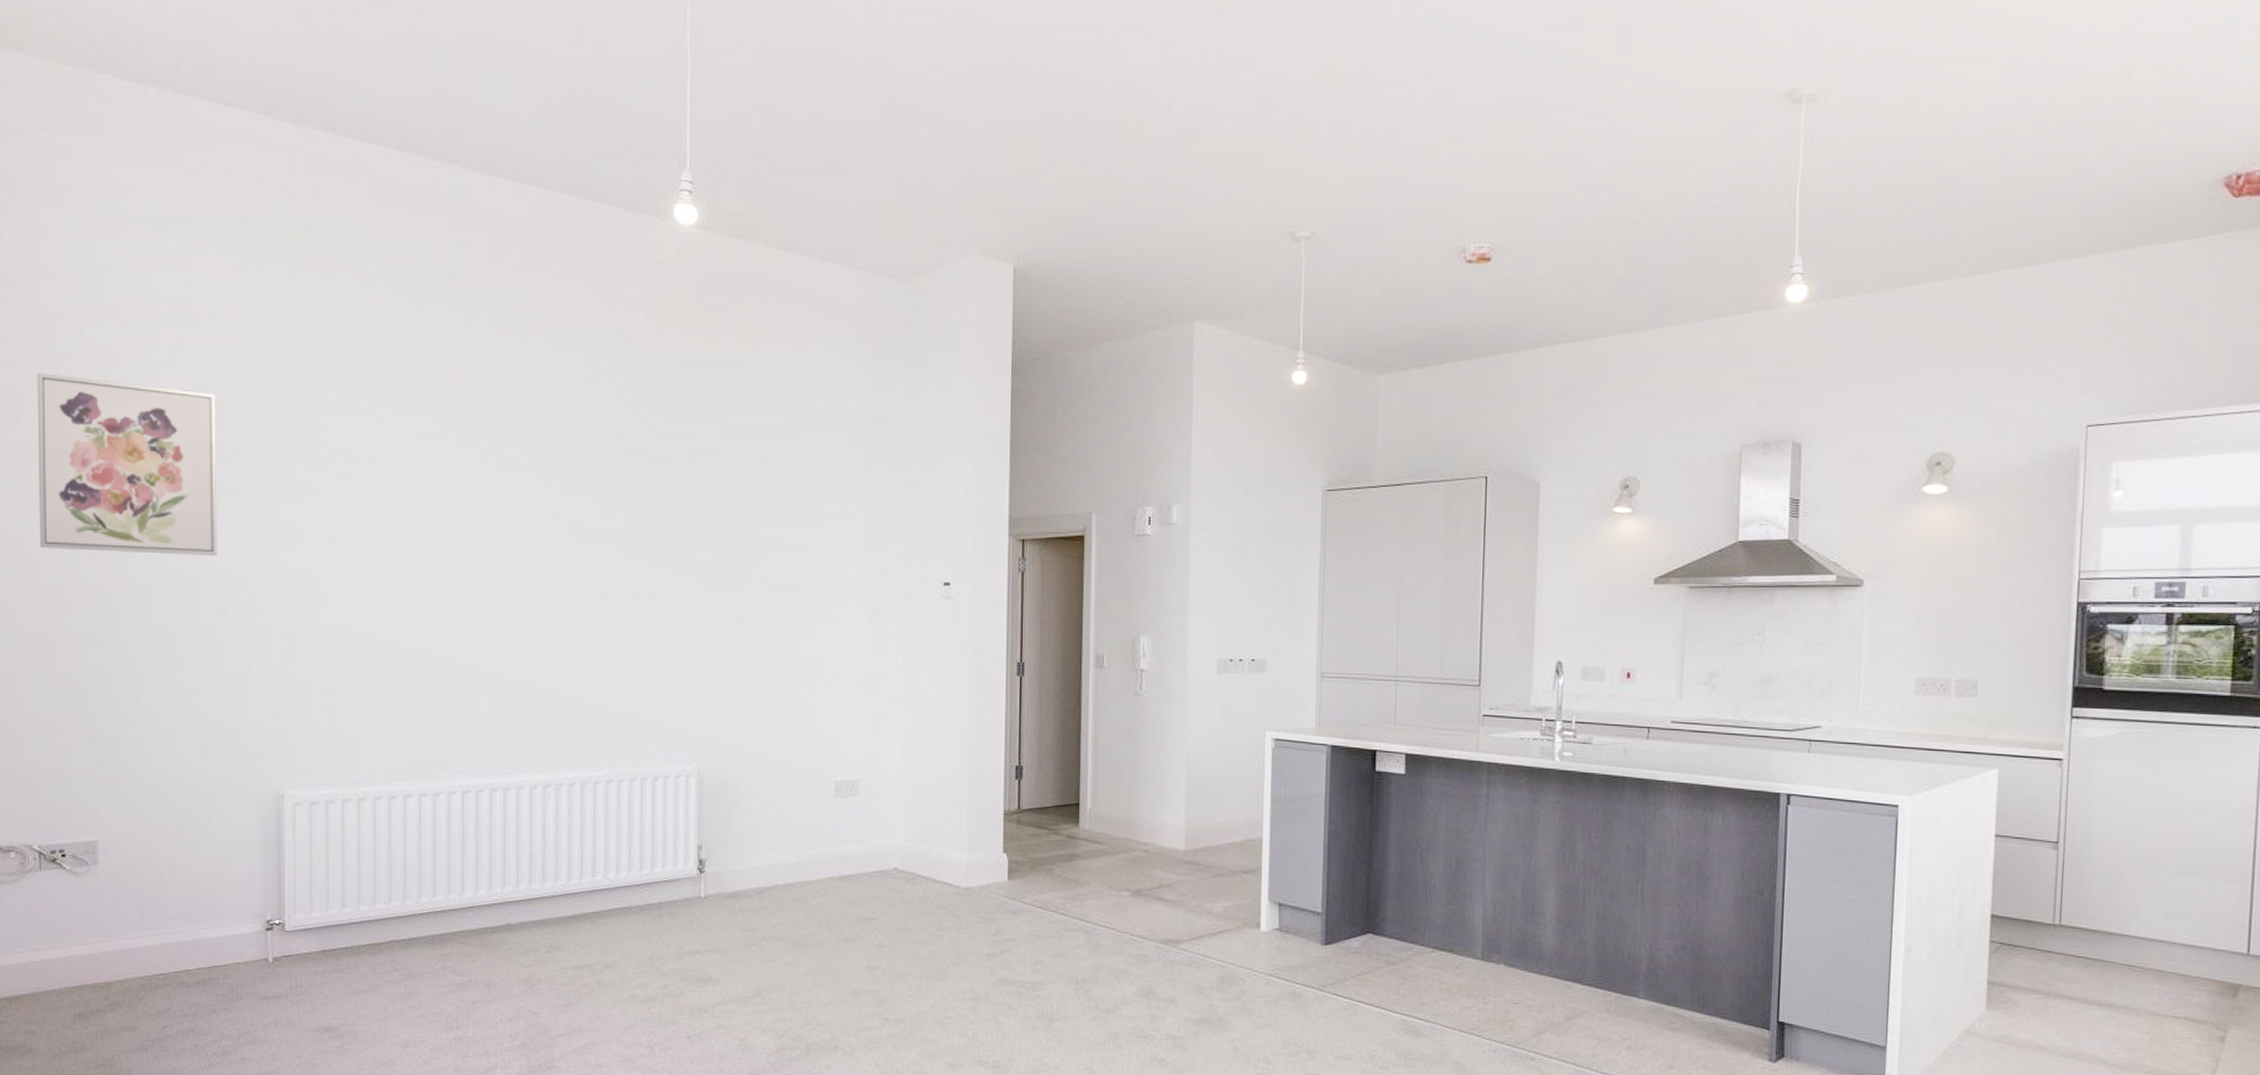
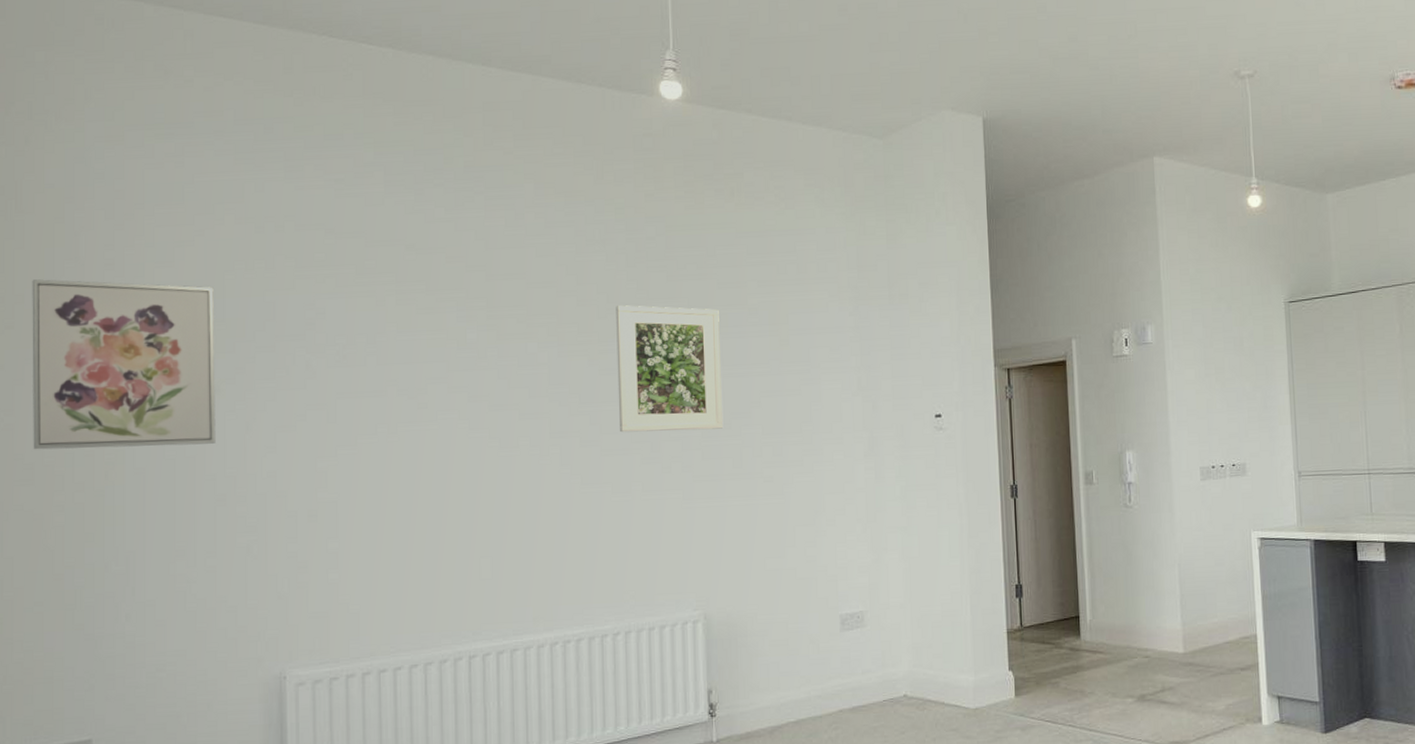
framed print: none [619,443,726,580] -> present [616,305,724,433]

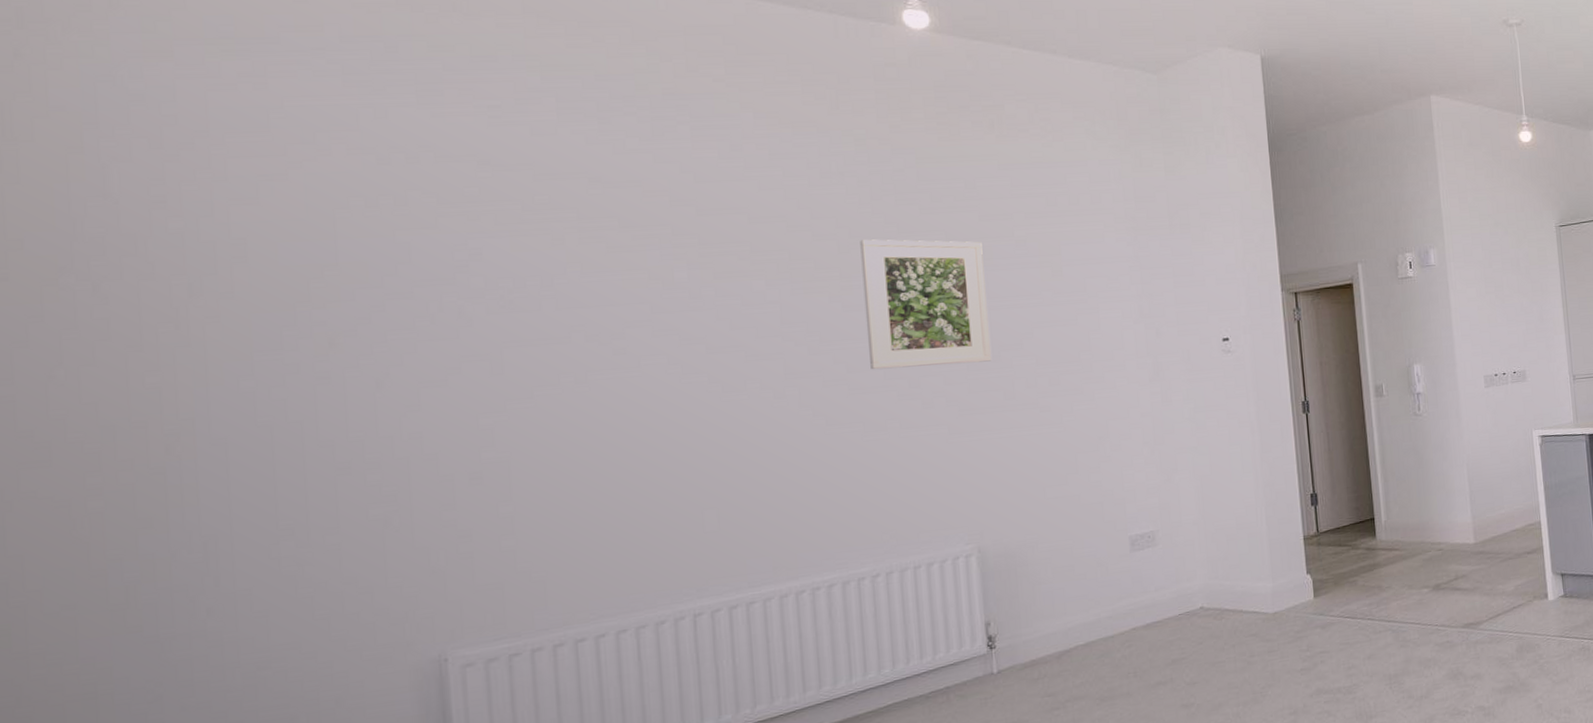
wall art: present [32,279,216,450] -> none [35,220,332,425]

